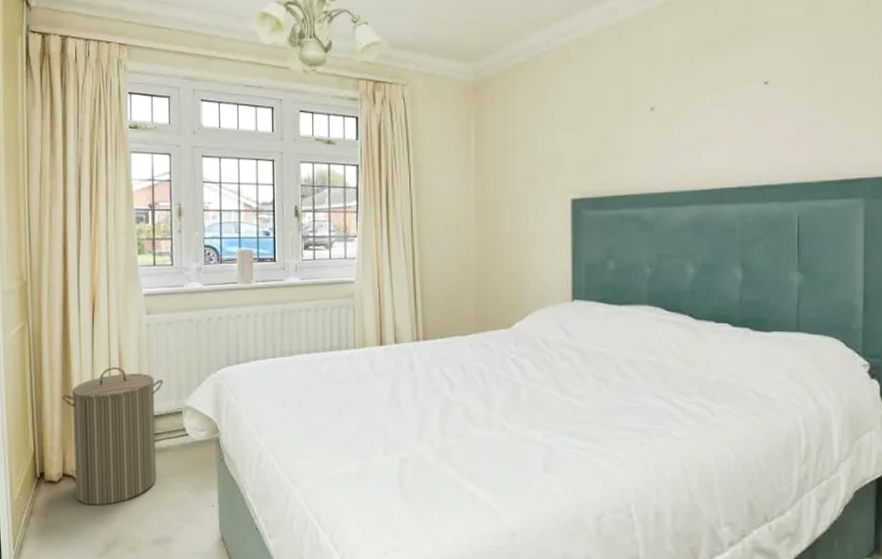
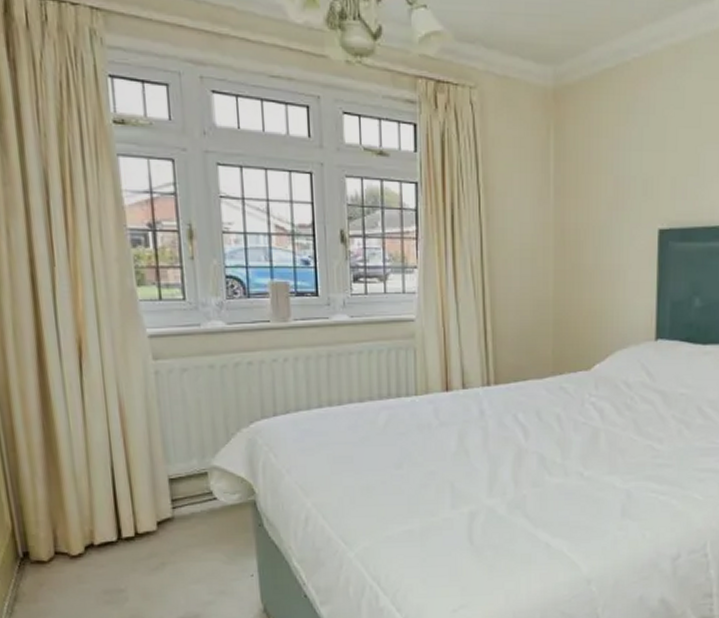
laundry hamper: present [62,367,164,506] -> none [45,424,182,586]

